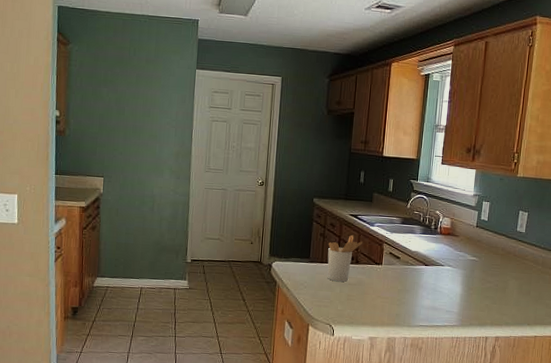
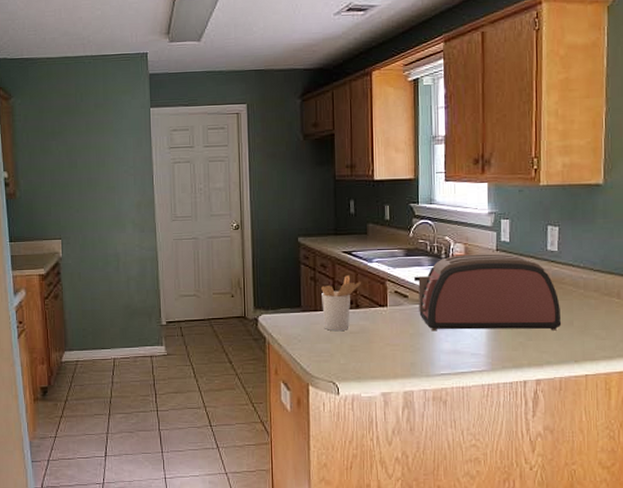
toaster: none [407,227,522,298] -> present [414,253,562,331]

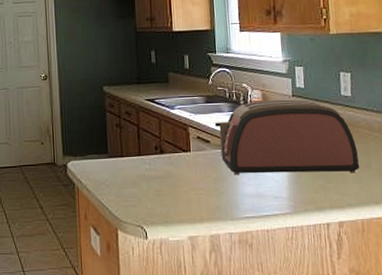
utensil holder: present [321,275,362,331] -> none [127,122,165,176]

